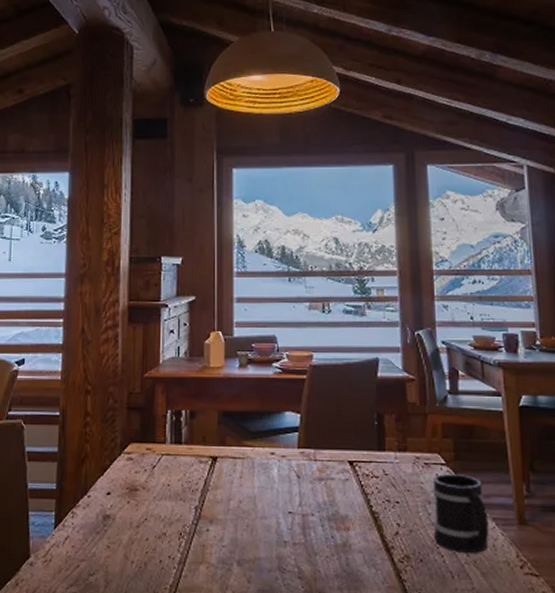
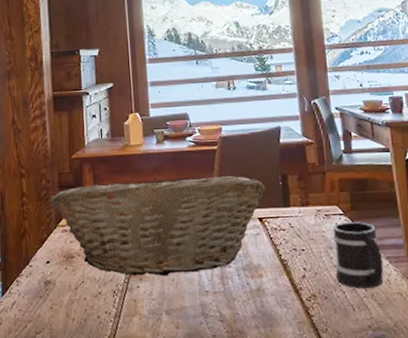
fruit basket: none [116,402,358,521] -> present [49,174,266,276]

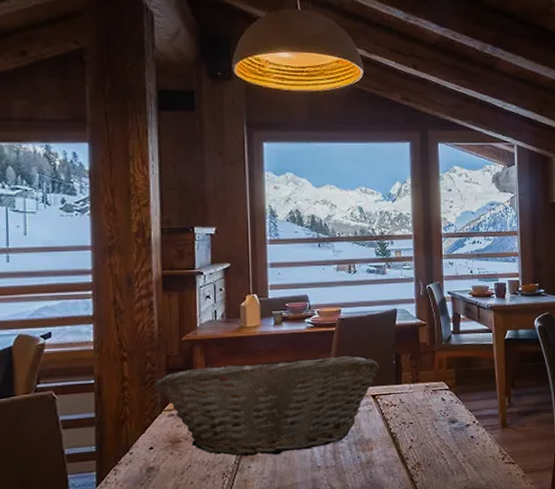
mug: present [333,222,384,289] -> none [439,395,481,455]

